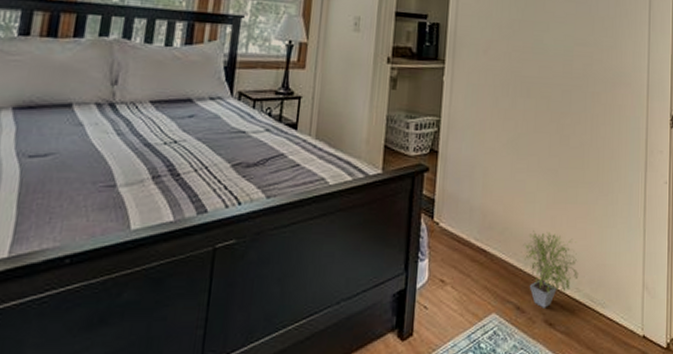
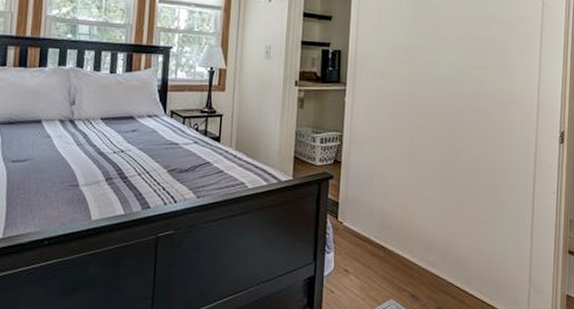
potted plant: present [523,230,579,308] -> none [418,231,469,298]

